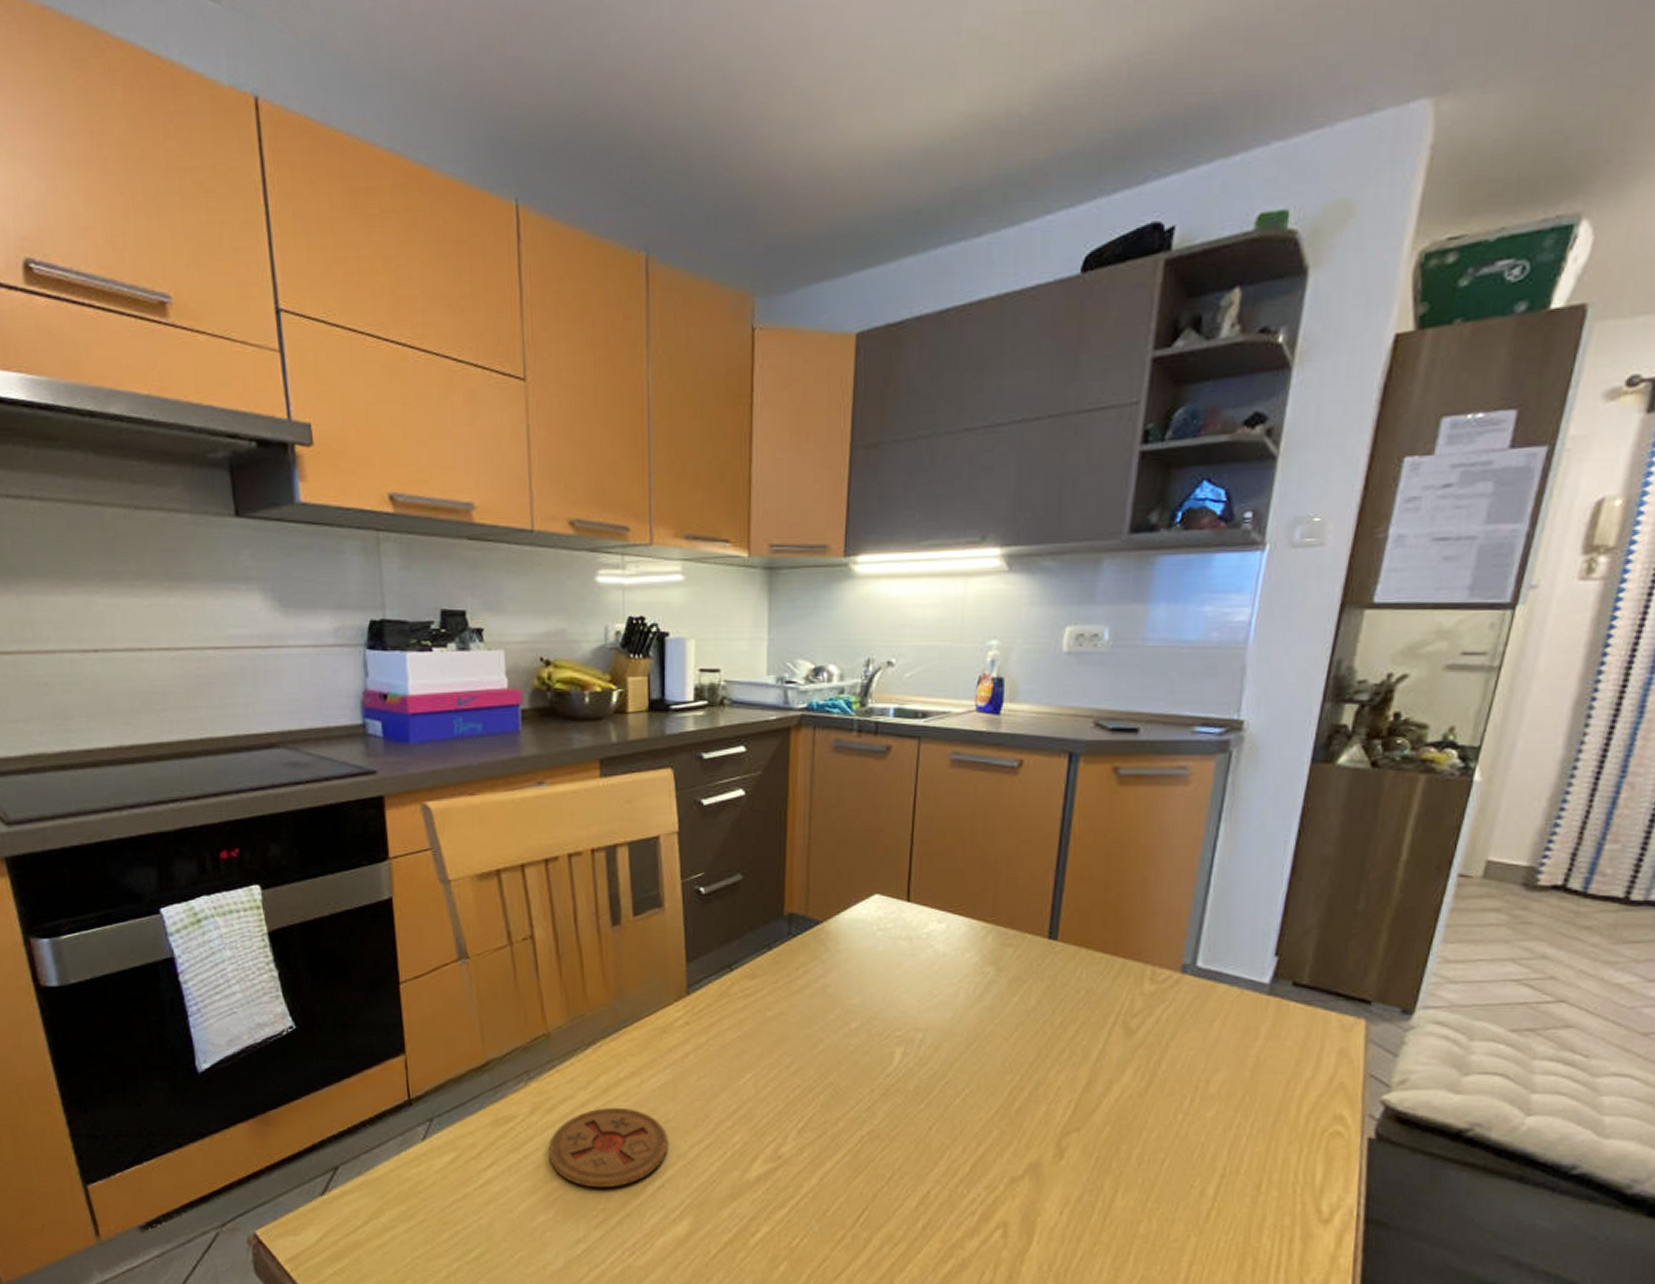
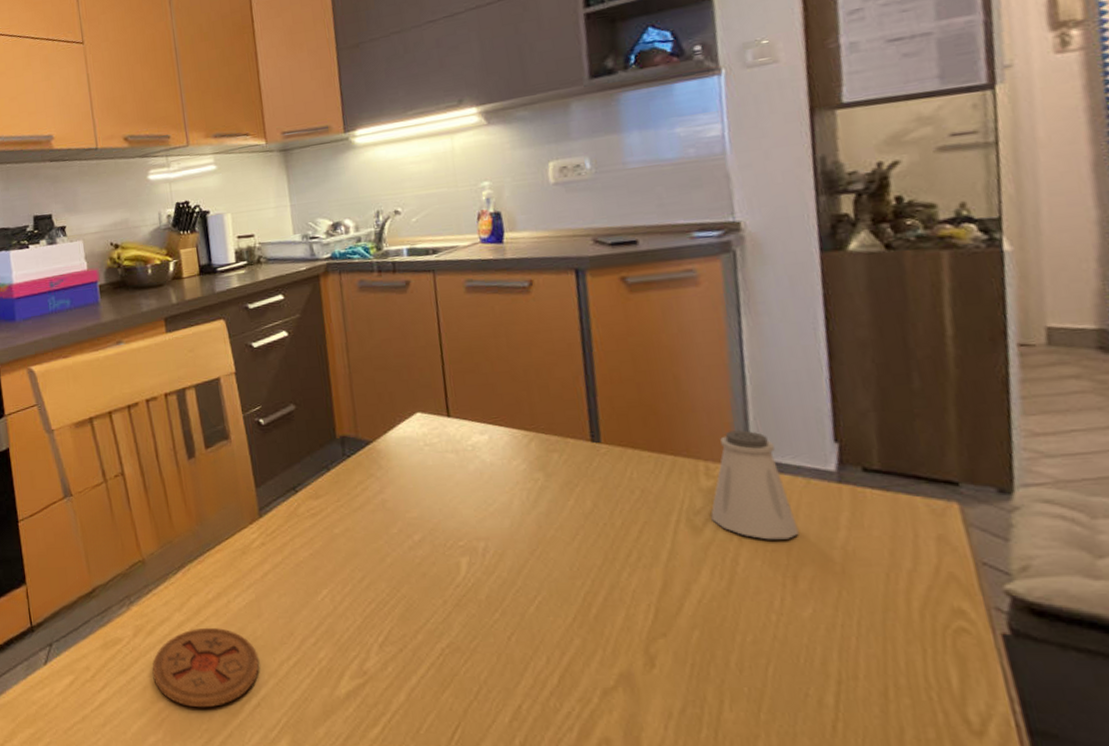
saltshaker: none [1146,938,1222,1045] -> present [711,430,799,540]

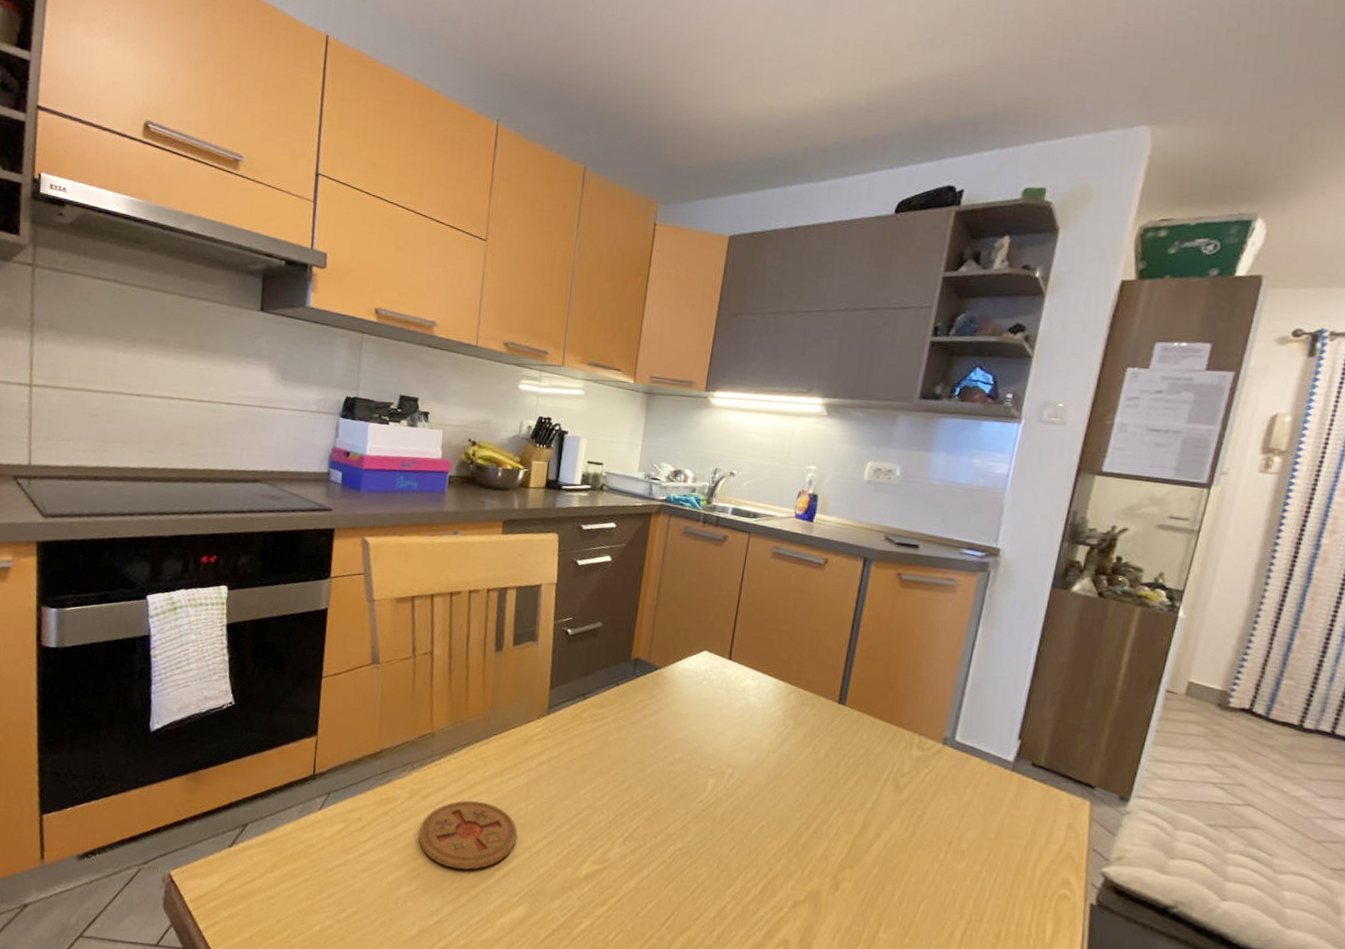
saltshaker: present [711,430,799,540] -> none [912,715,974,808]

